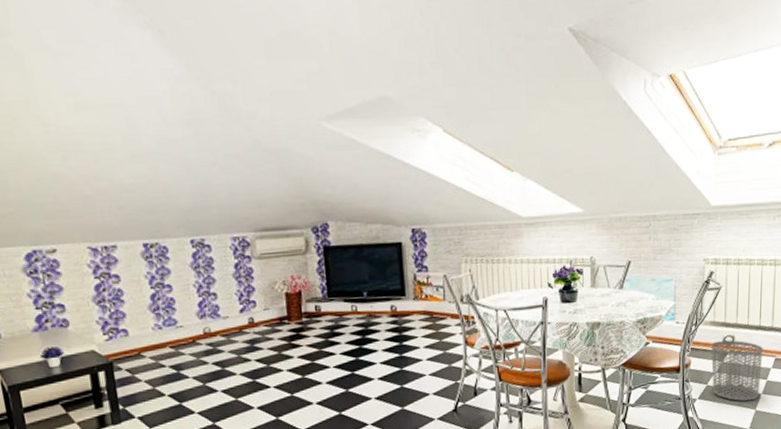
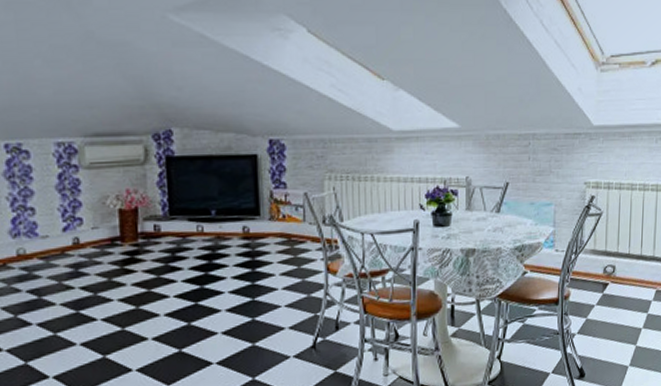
waste bin: present [711,340,763,402] -> none [591,270,644,337]

